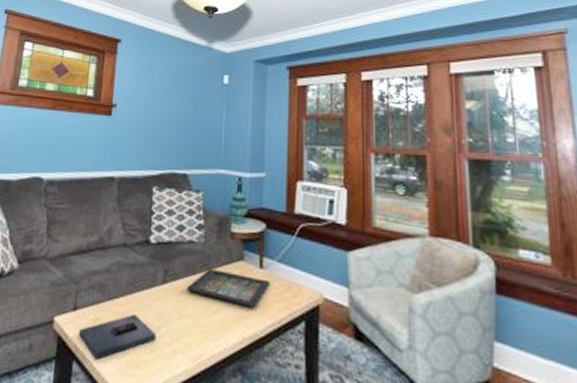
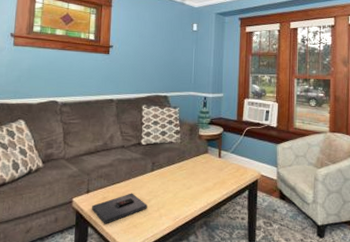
icon panel: present [186,269,270,308] -> none [168,160,225,183]

